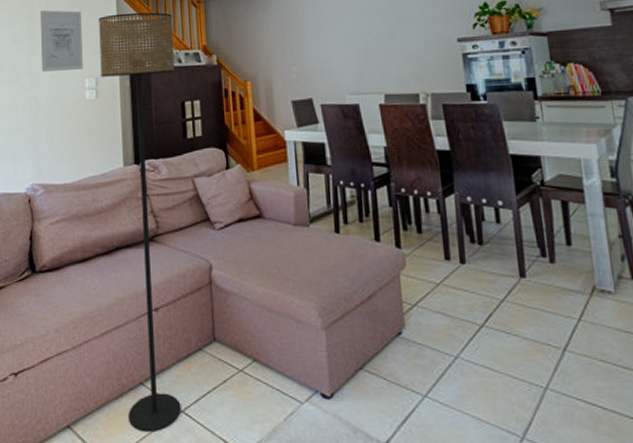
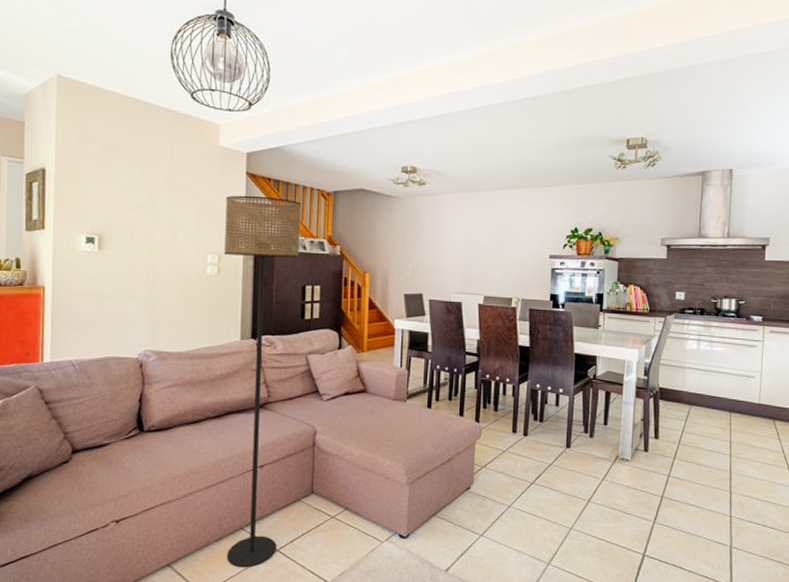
wall art: present [40,10,83,72] -> none [161,181,208,245]

